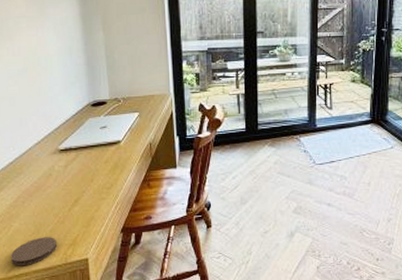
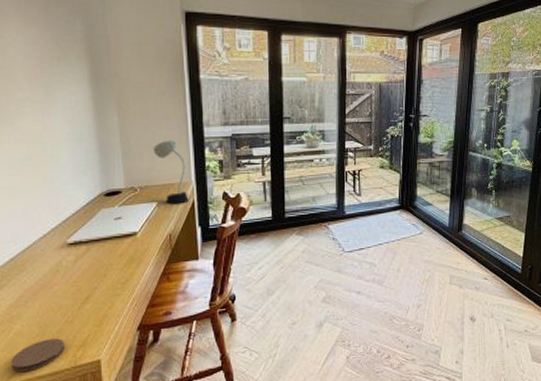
desk lamp: none [135,54,168,115] -> present [153,140,189,204]

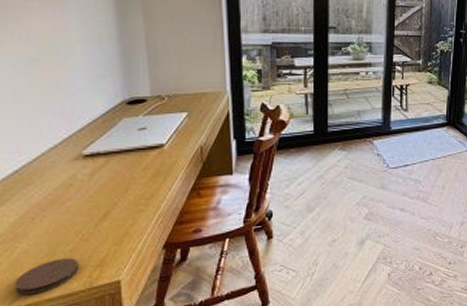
desk lamp: present [153,140,189,204] -> none [184,46,223,115]

